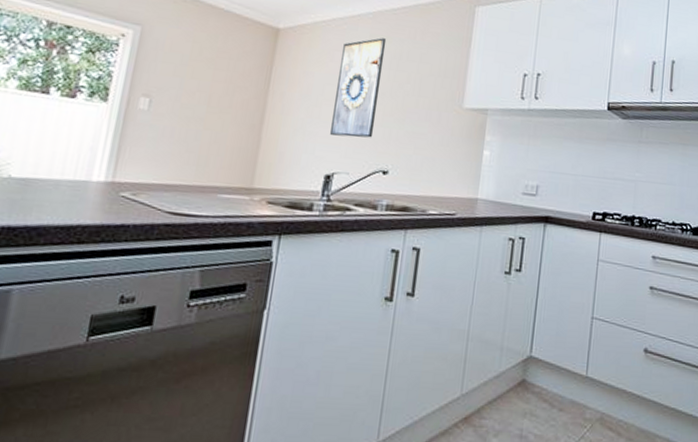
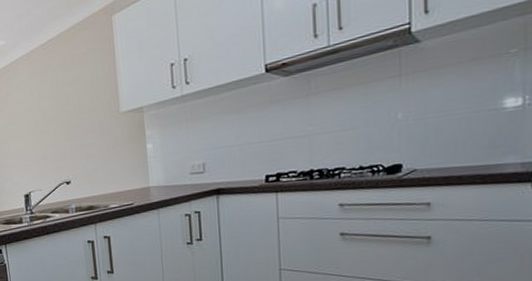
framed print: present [330,38,387,138] -> none [11,73,52,163]

